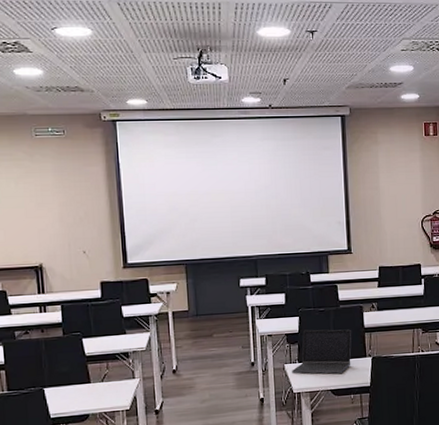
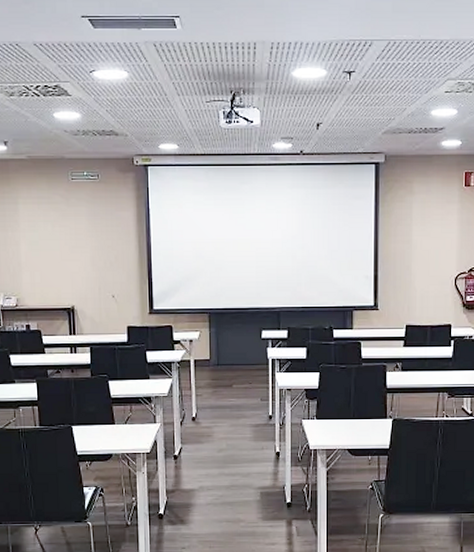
laptop computer: present [292,329,352,374] -> none [309,386,373,433]

